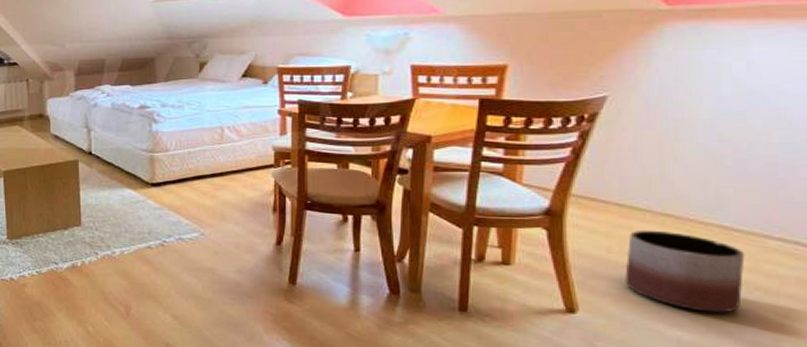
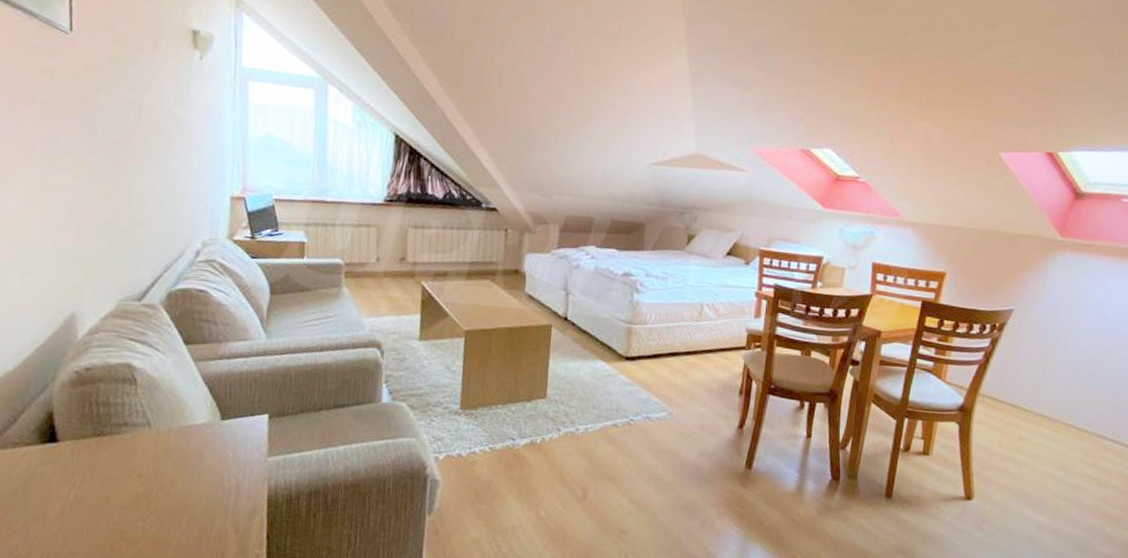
planter: present [625,230,745,313] -> none [1009,428,1089,501]

